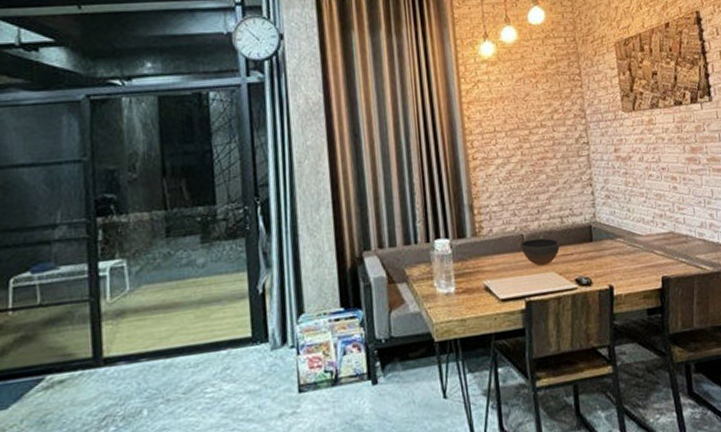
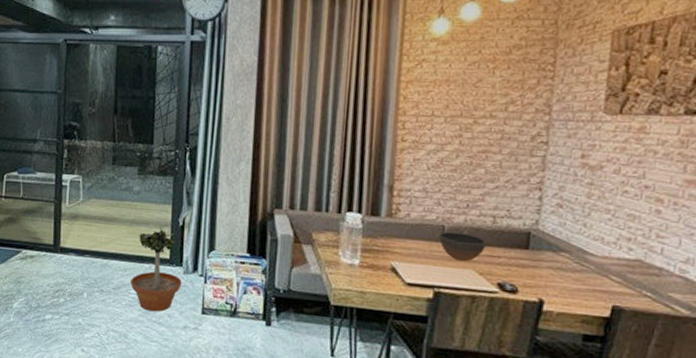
potted tree: none [204,290,271,409] -> present [130,220,182,312]

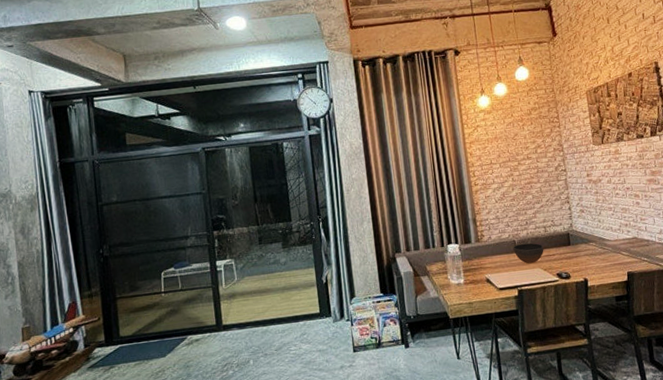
potted tree: present [130,220,182,312] -> none [289,280,333,362]

